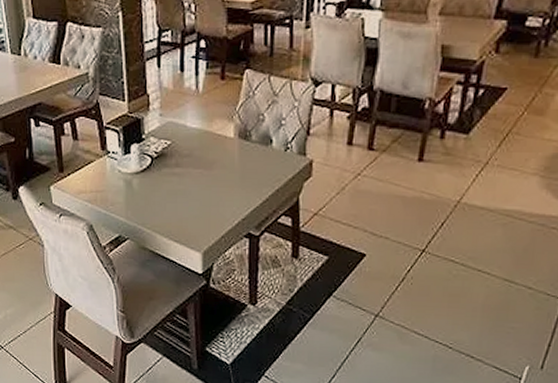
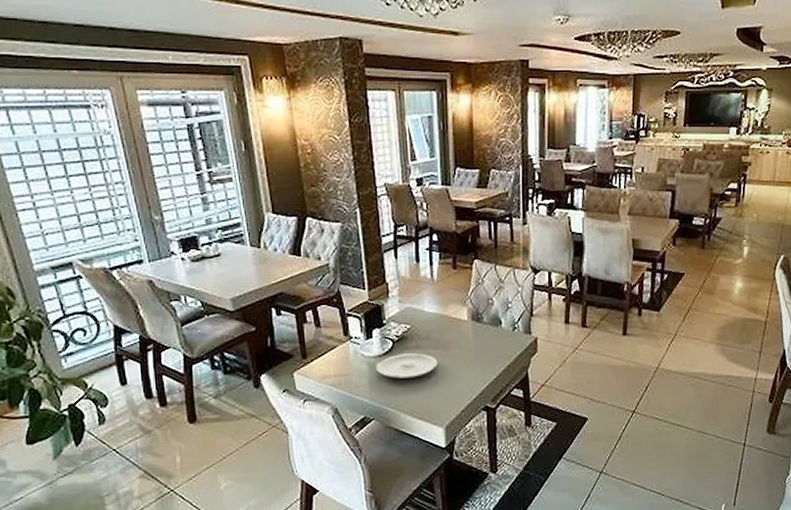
plate: none [134,172,199,198] -> present [377,353,438,379]

